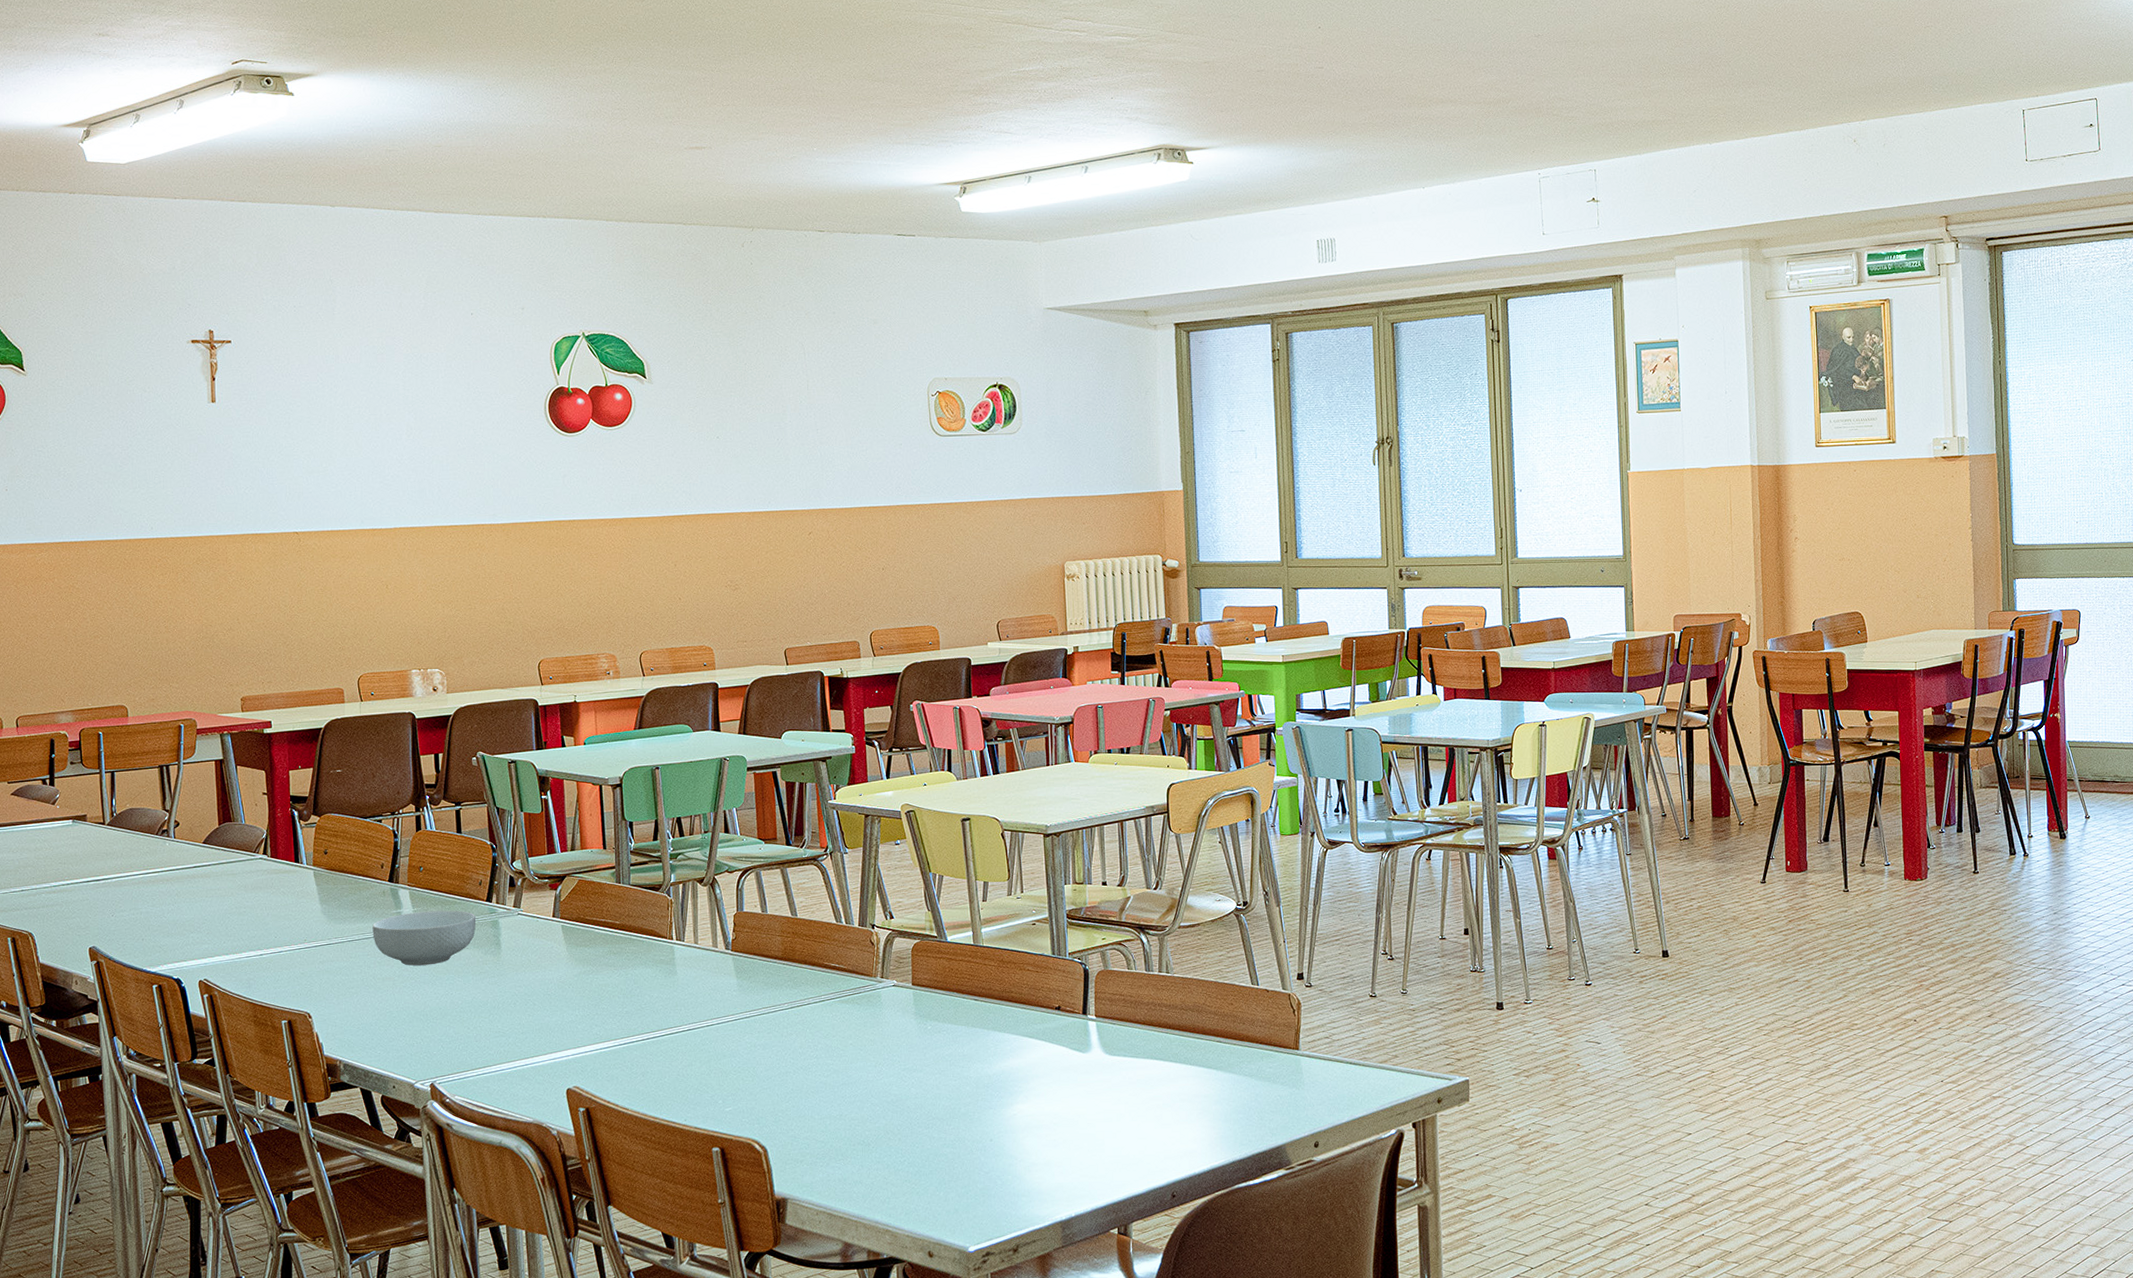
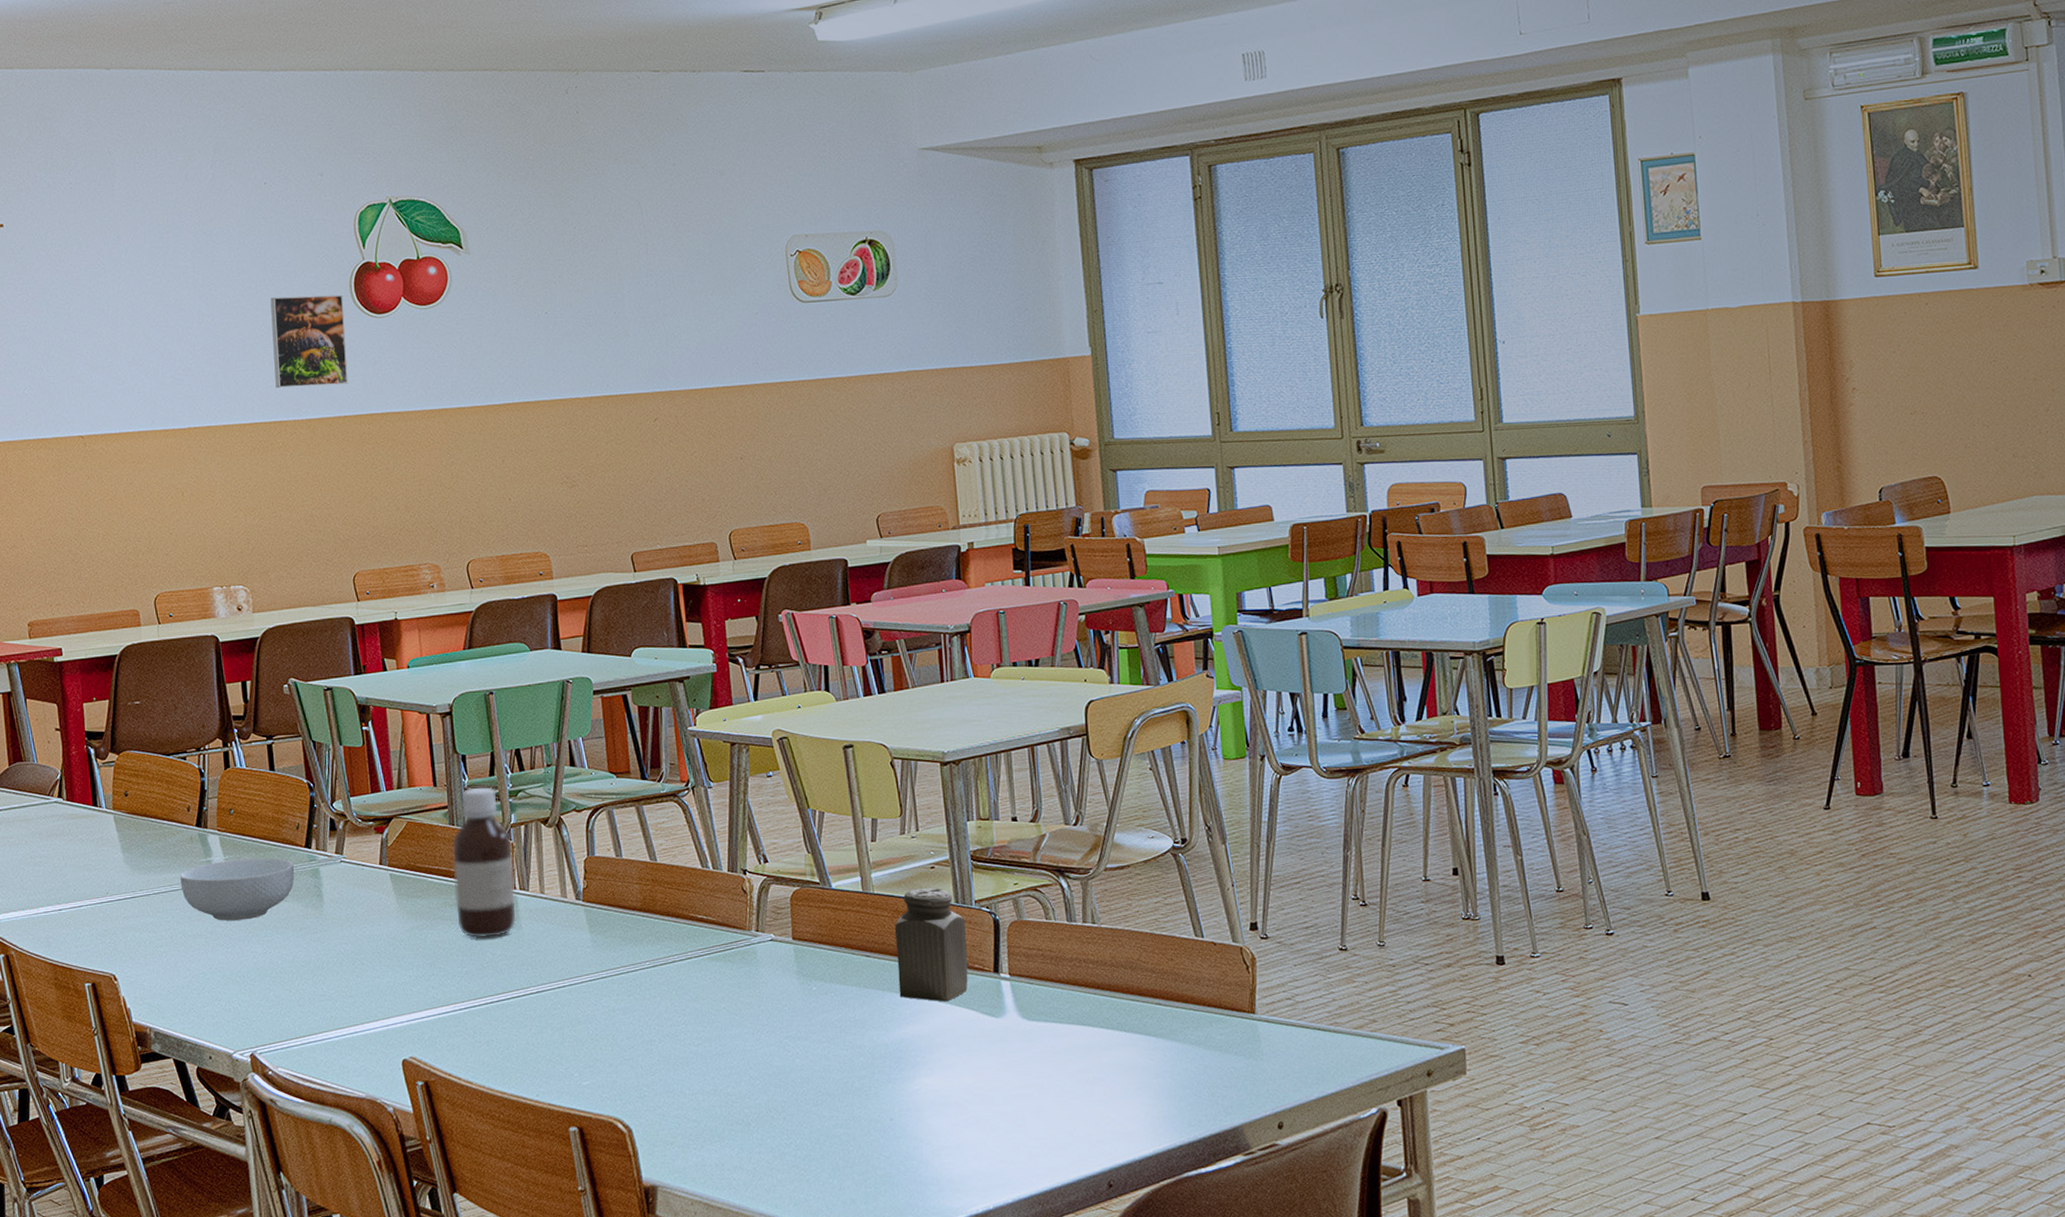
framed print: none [473,414,540,495] -> present [270,294,349,388]
bottle: none [618,850,672,982] -> present [452,787,516,938]
salt shaker: none [999,942,1061,1039] -> present [894,888,969,1002]

